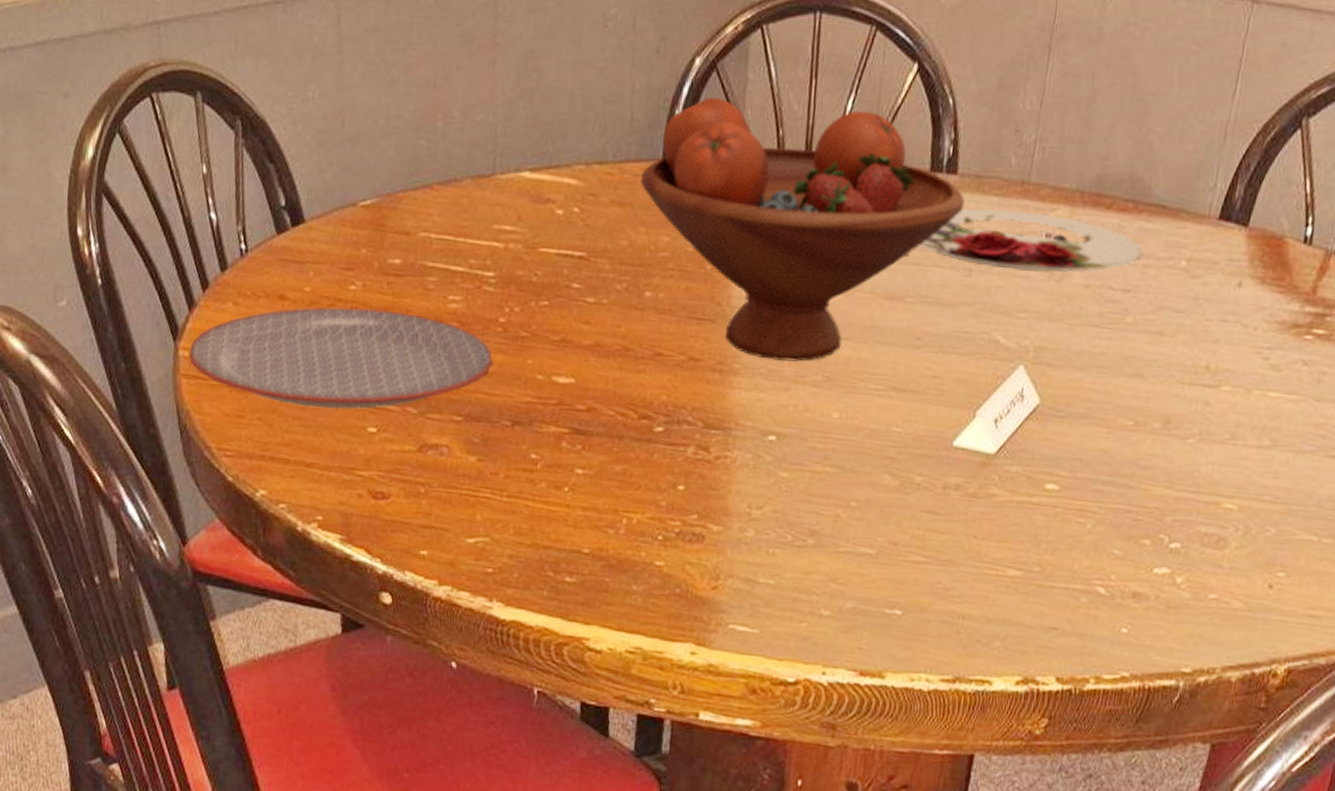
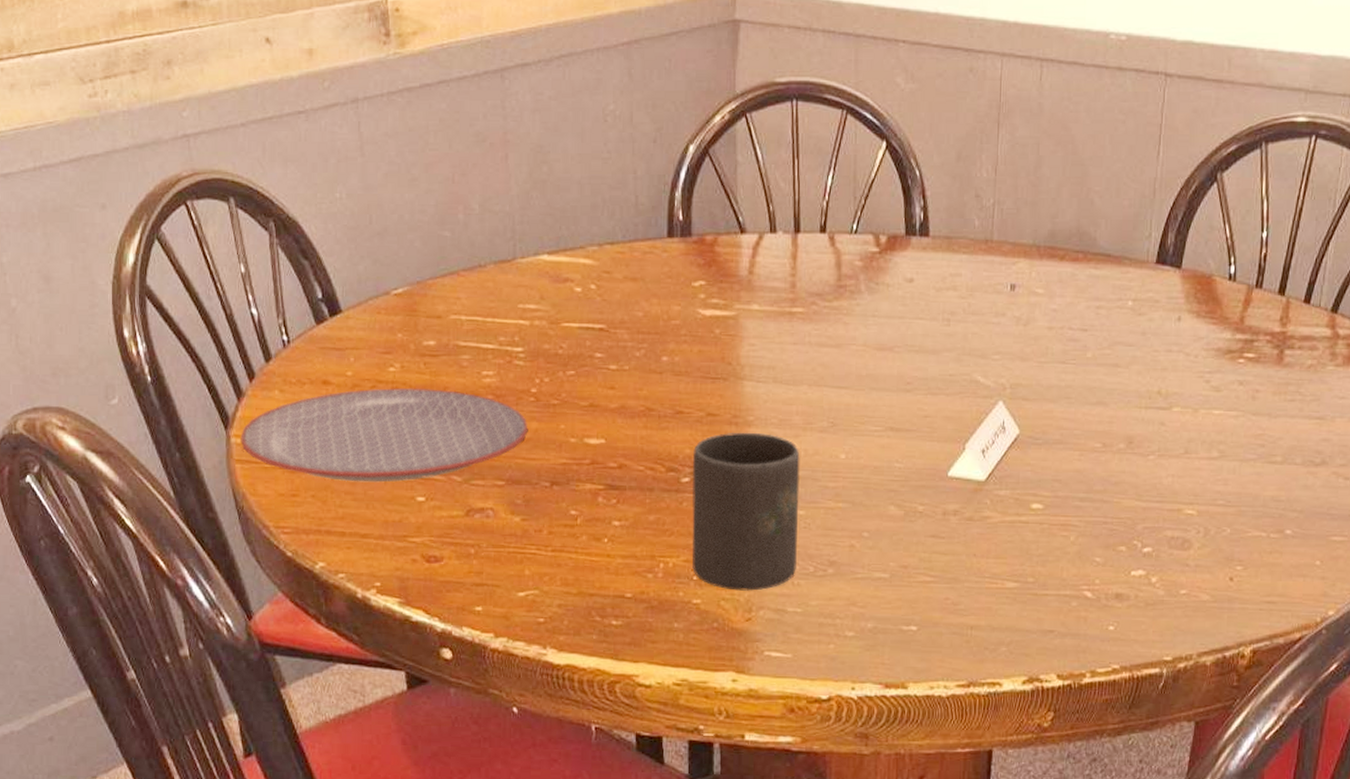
fruit bowl: present [641,97,965,362] -> none [650,180,938,411]
mug: none [658,381,788,557] -> present [691,433,800,591]
plate: present [918,208,1143,272] -> none [901,265,1095,318]

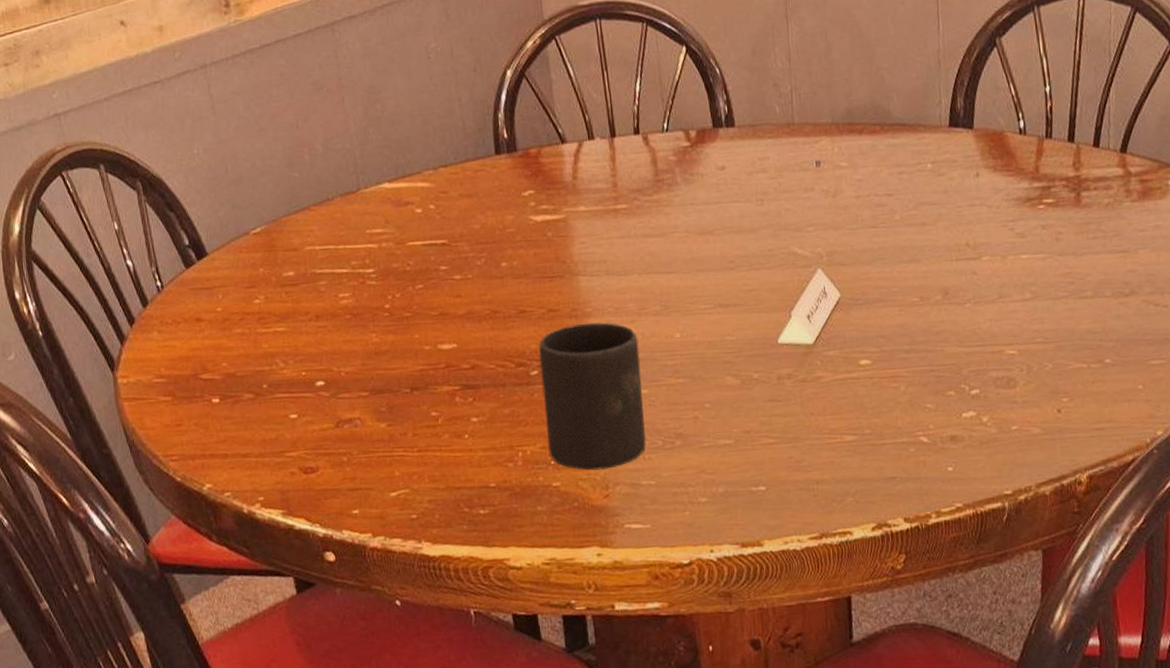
plate: present [240,387,528,483] -> none [126,314,386,408]

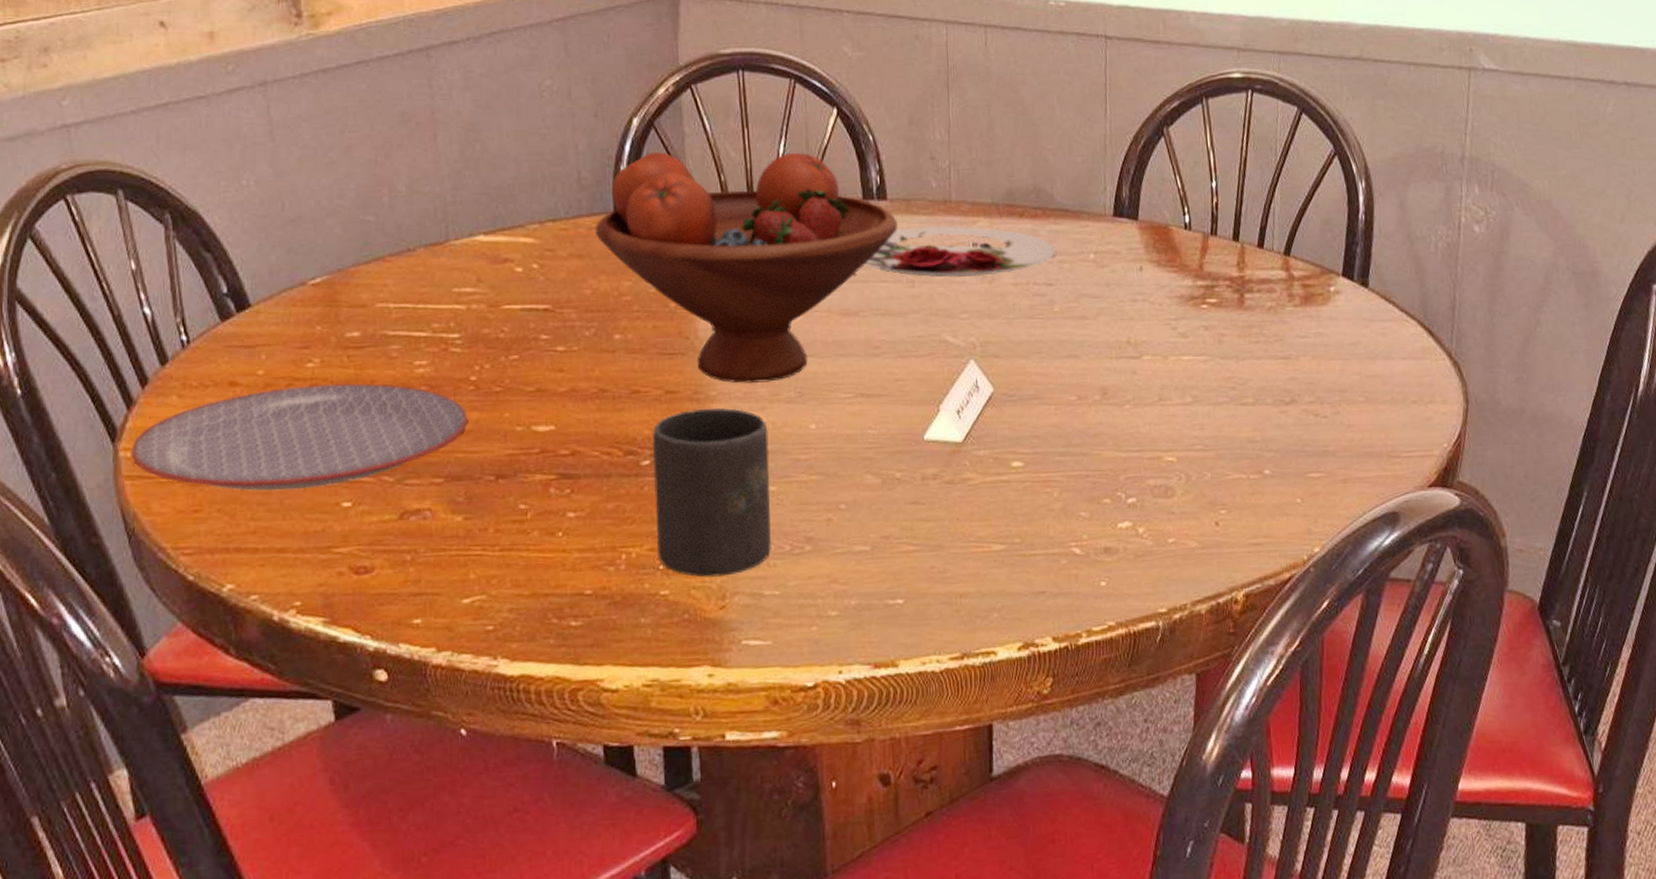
plate: none [126,314,386,408] -> present [131,383,468,492]
fruit bowl: none [480,89,746,300] -> present [596,152,898,383]
plate: none [716,145,896,195] -> present [863,225,1057,277]

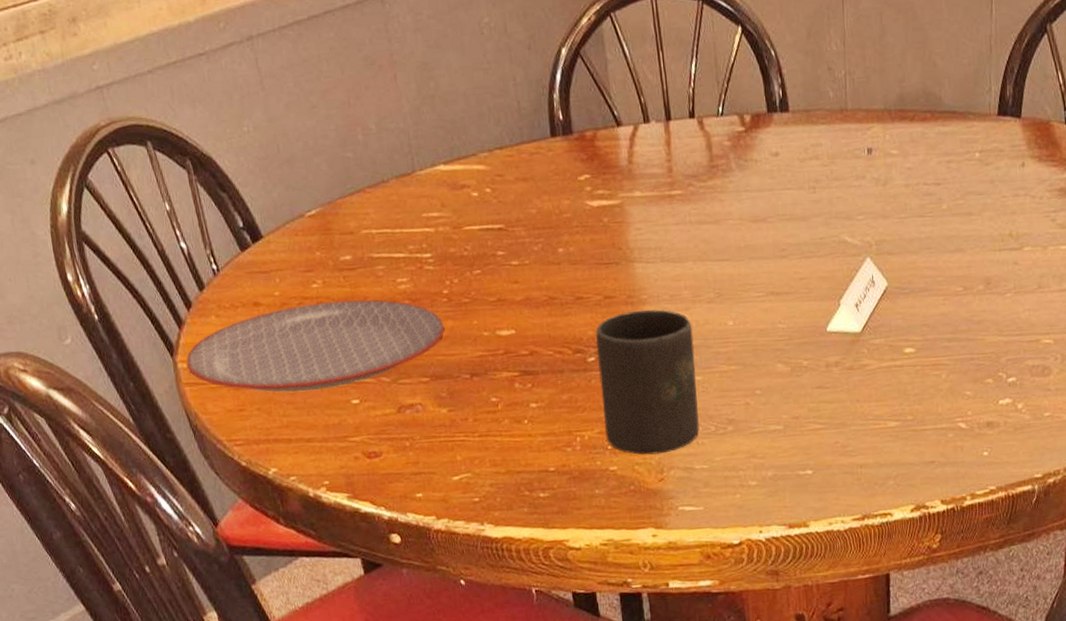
fruit bowl: present [596,152,898,383] -> none [536,71,799,287]
plate: present [863,225,1057,277] -> none [769,132,945,182]

